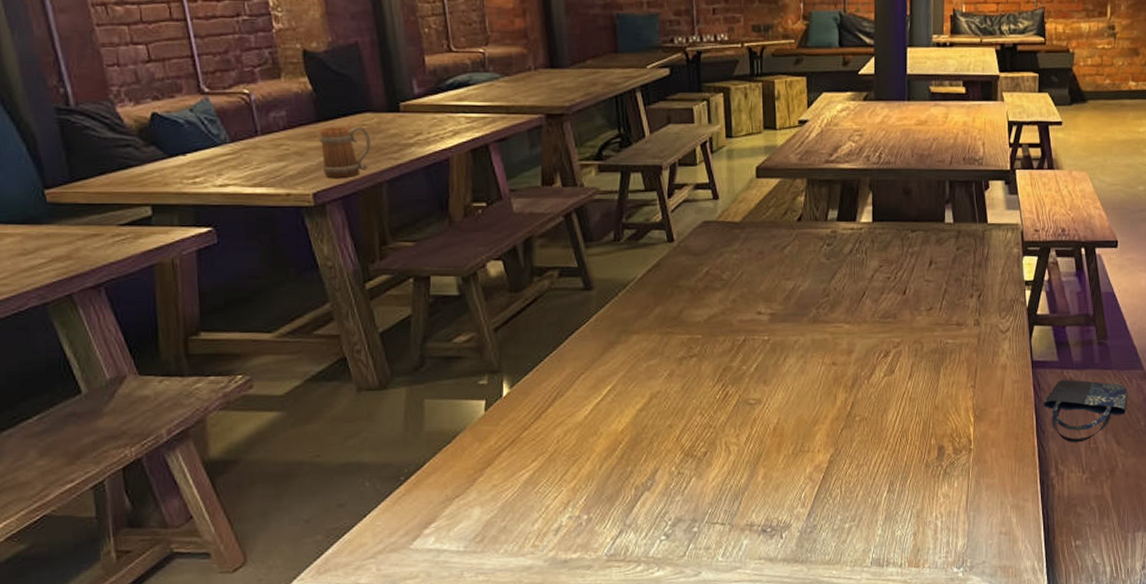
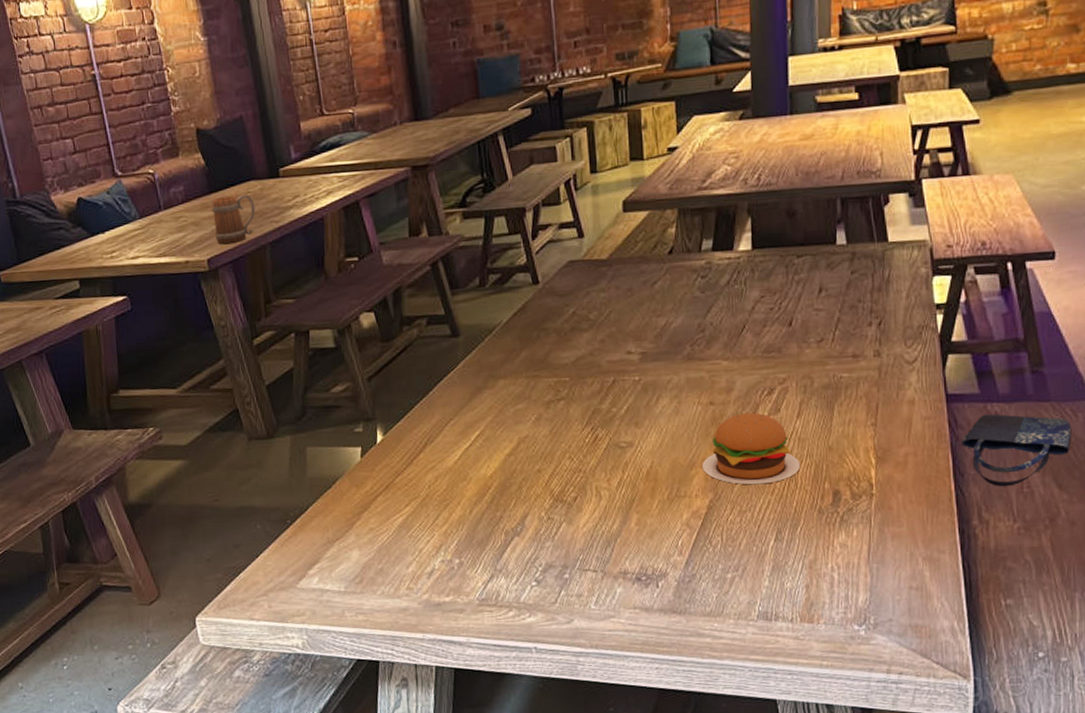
burger: none [824,373,911,441] -> present [701,412,801,485]

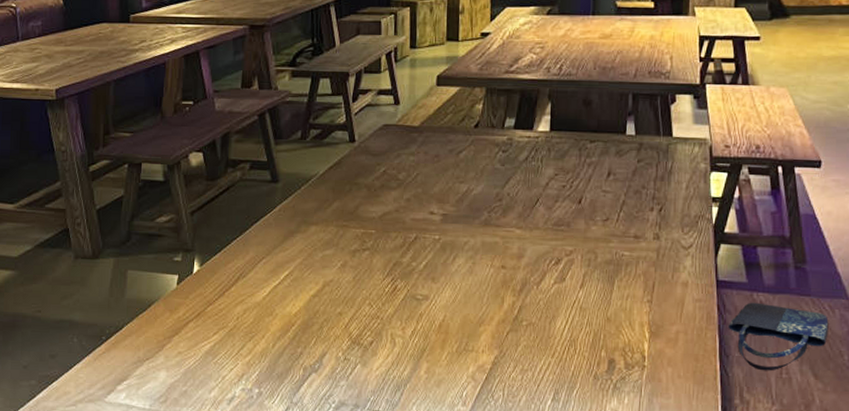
beer mug: present [212,194,256,245] -> none [65,34,105,78]
burger: present [701,412,801,485] -> none [490,279,581,347]

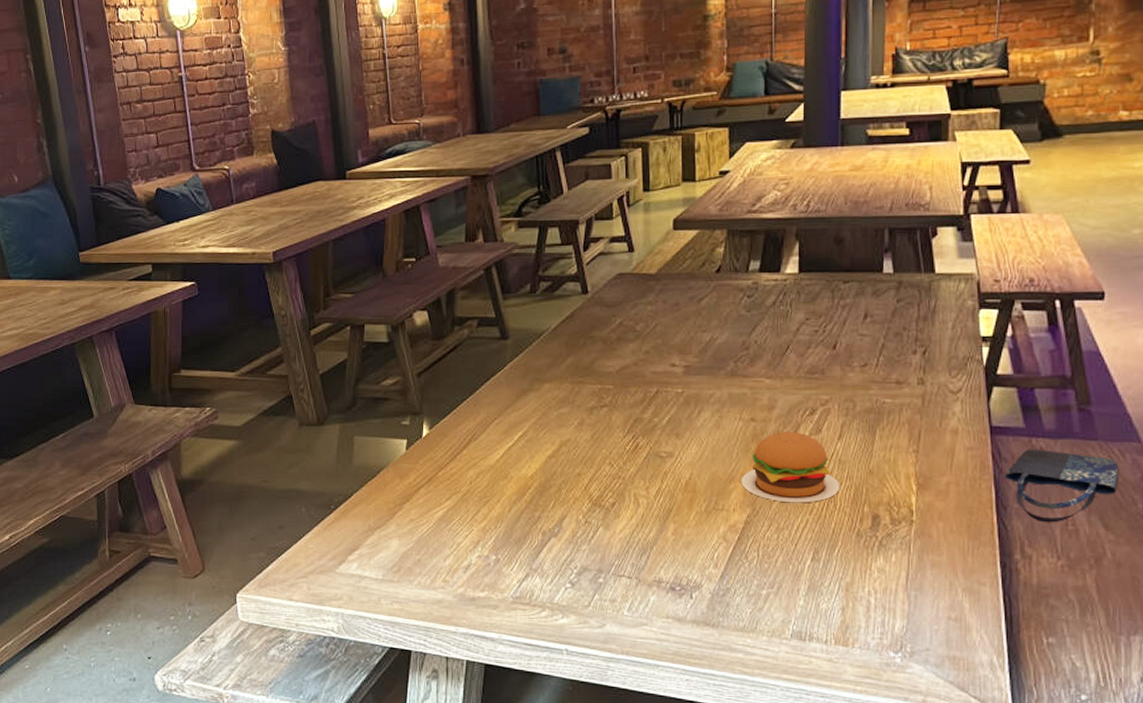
burger: none [490,279,581,347] -> present [740,431,841,503]

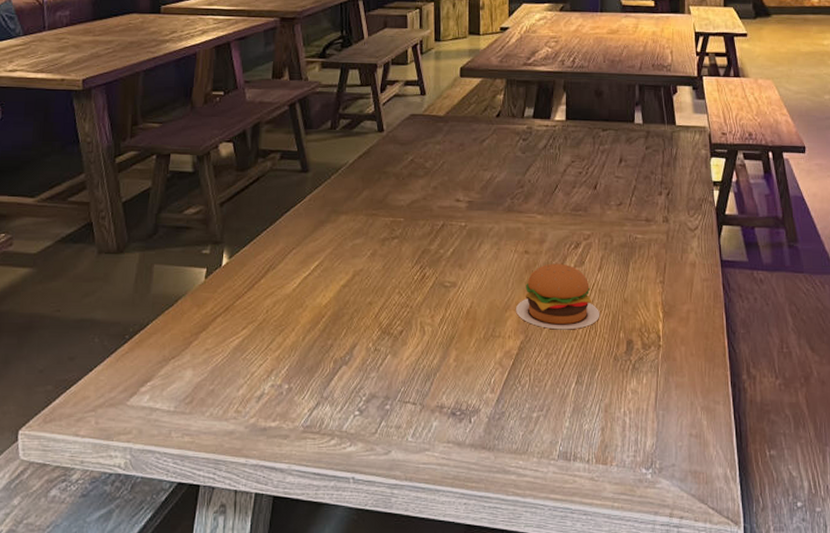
shopping bag: present [1005,449,1119,523] -> none [733,280,821,346]

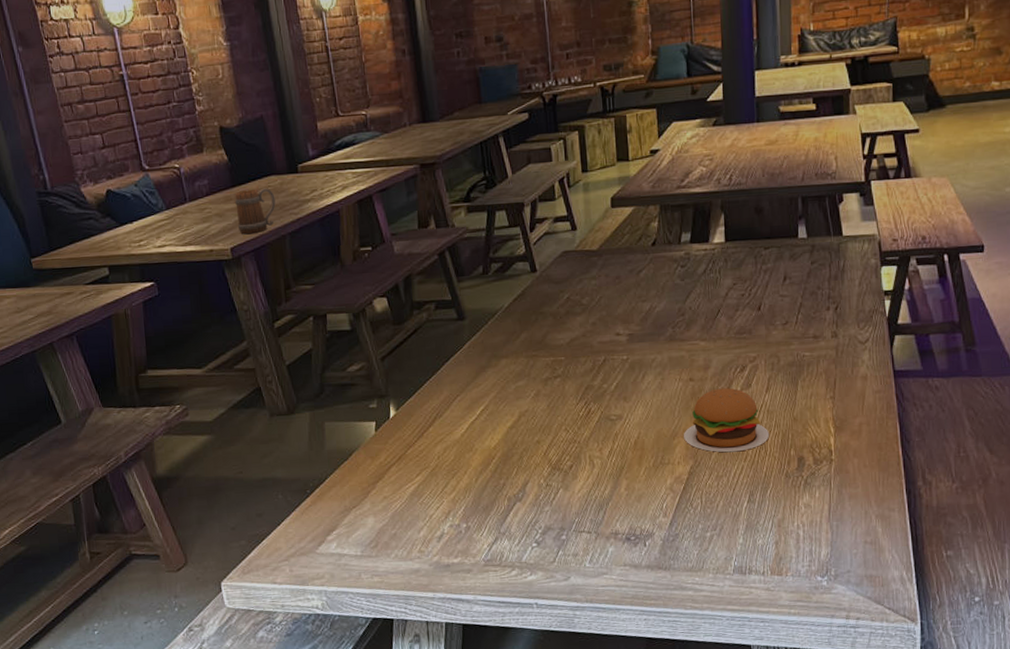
beer mug: none [93,24,135,68] -> present [235,188,276,235]

